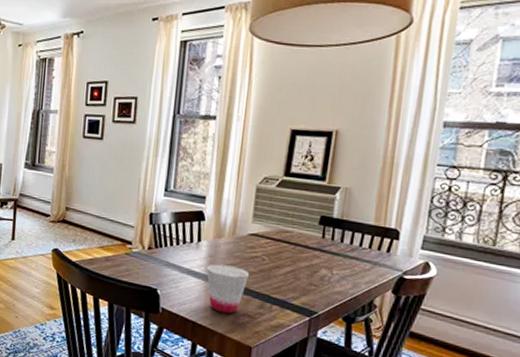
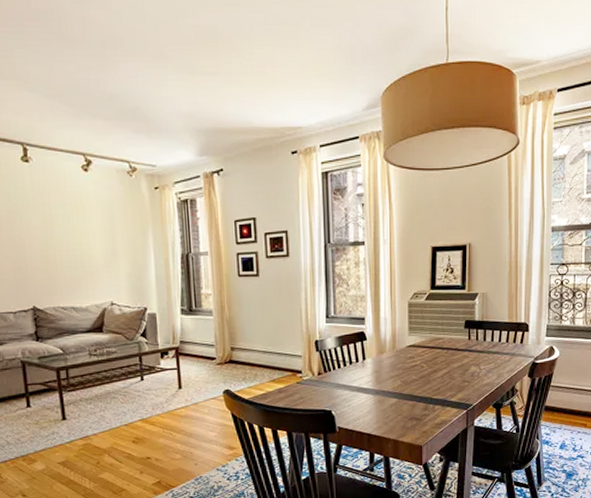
cup: present [206,264,250,314] -> none [374,377,412,421]

